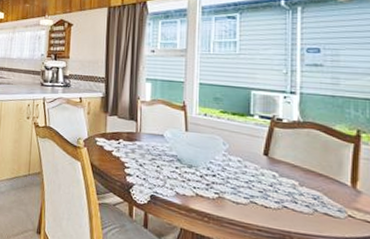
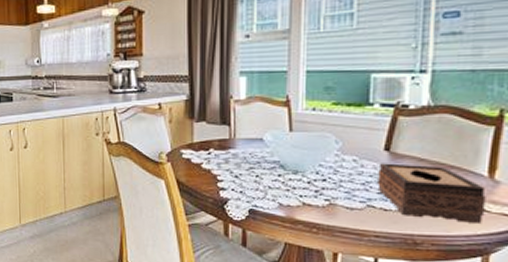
tissue box: none [259,165,350,229] -> present [377,163,486,225]

